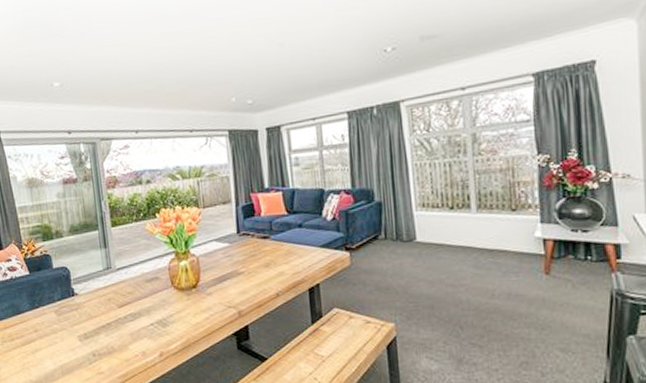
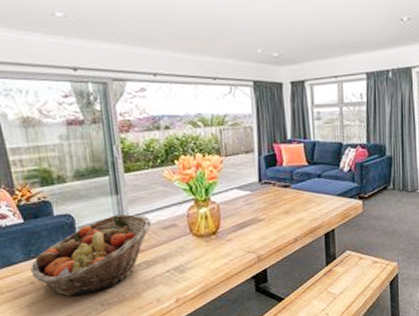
fruit basket: none [35,267,136,345] -> present [30,214,152,296]

